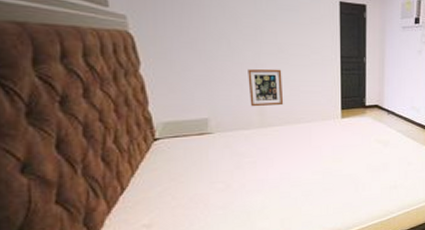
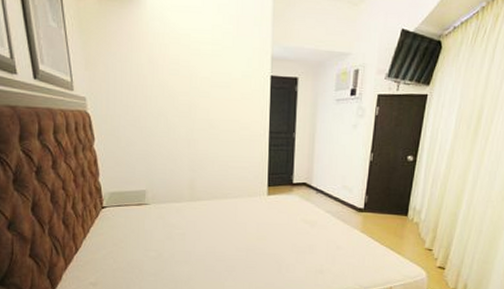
picture frame: present [248,68,284,107] -> none [181,144,213,181]

